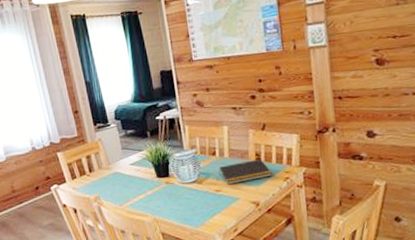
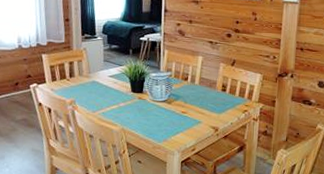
notepad: present [219,159,272,185] -> none [188,90,234,109]

